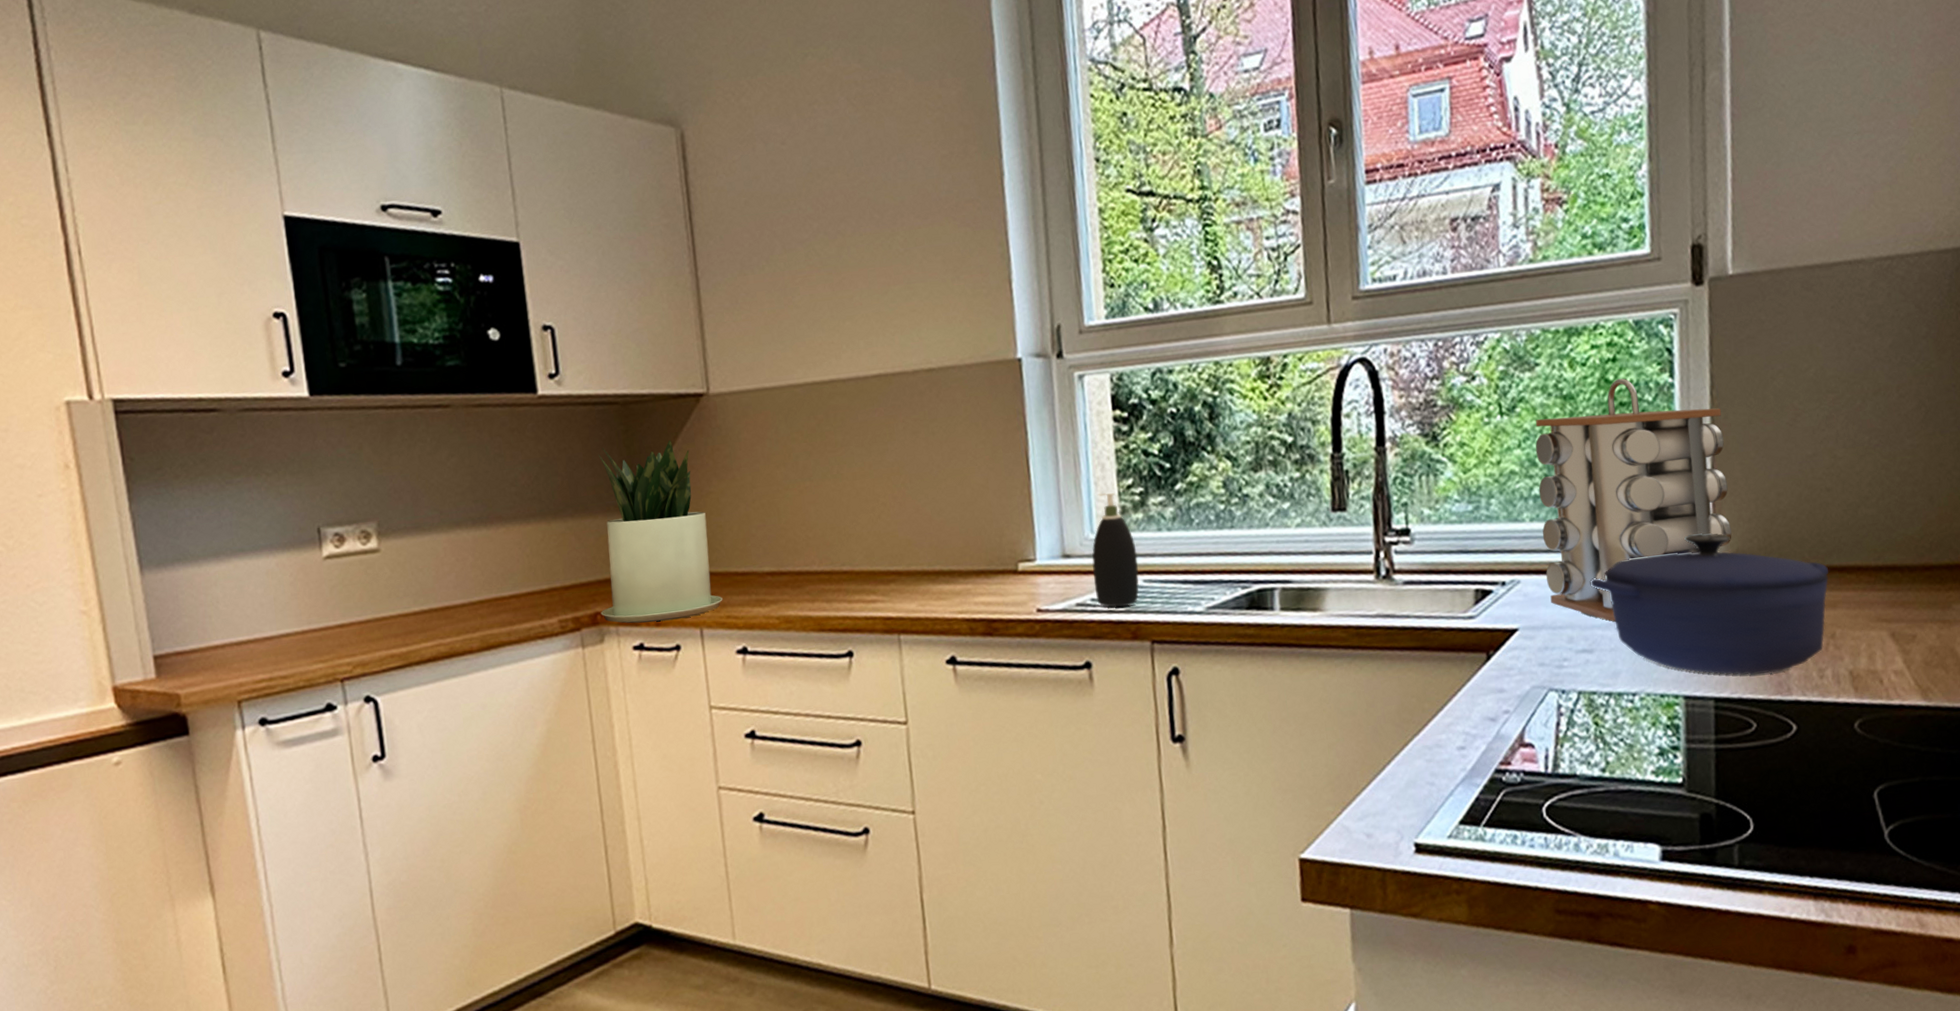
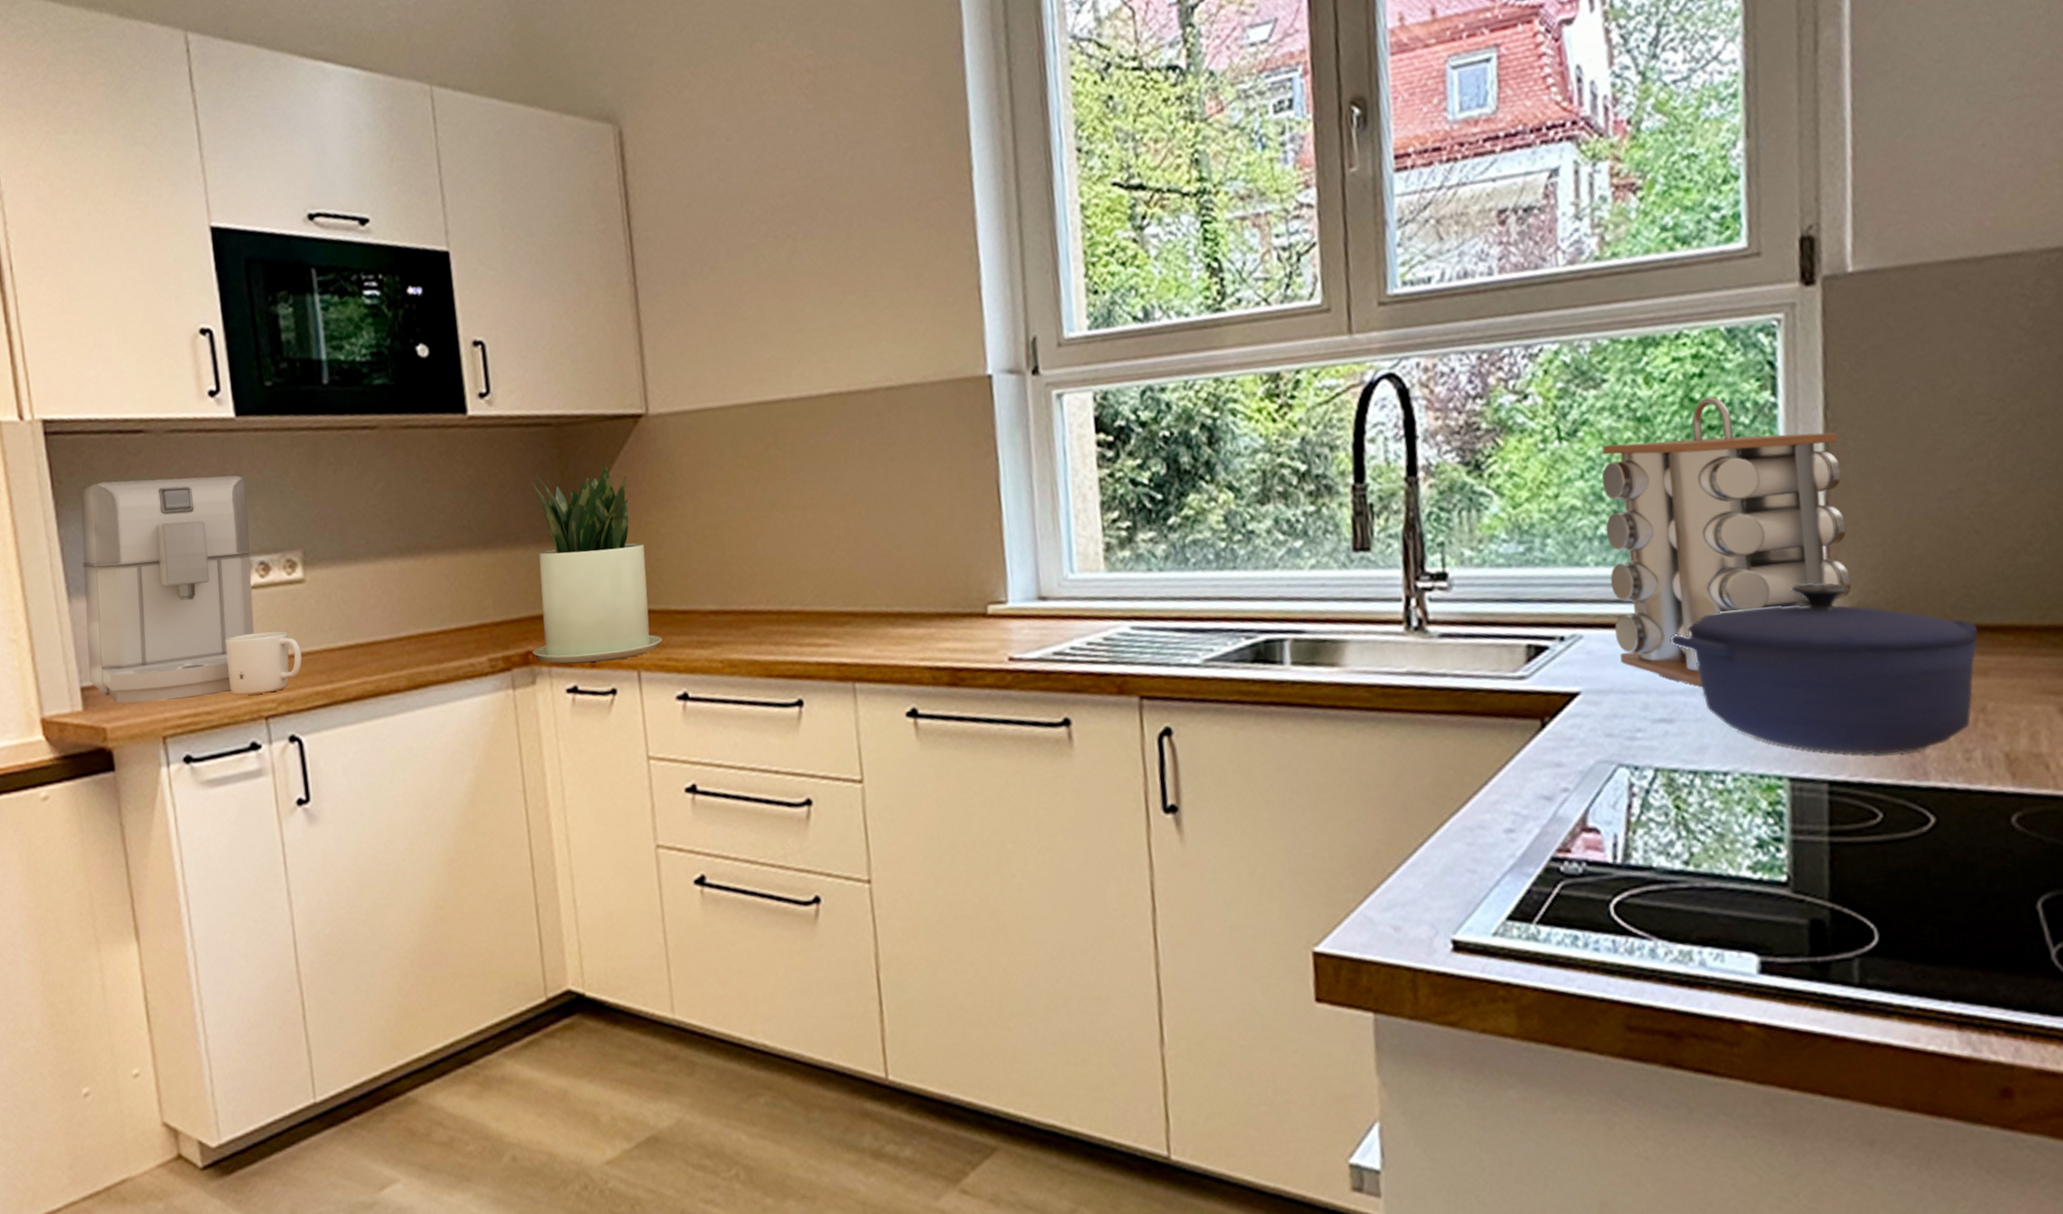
coffee machine: none [152,451,330,670] -> present [80,475,255,704]
mug: none [300,598,377,660] -> present [225,631,302,696]
soap dispenser: present [1091,492,1139,607] -> none [1071,527,1126,657]

